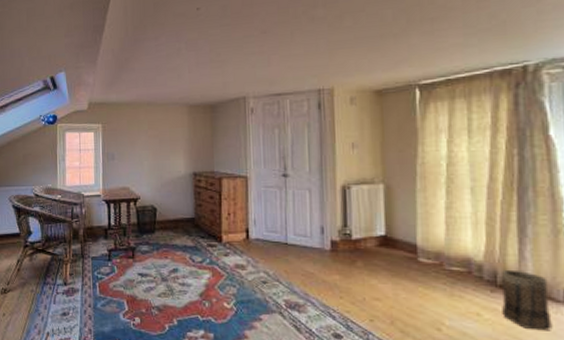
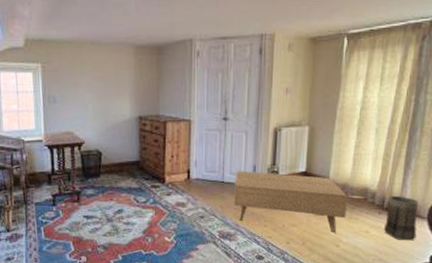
coffee table: none [300,232,445,313] -> present [234,171,348,234]

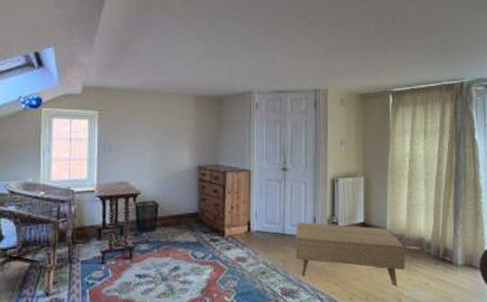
basket: present [384,195,419,241] -> none [442,245,472,292]

